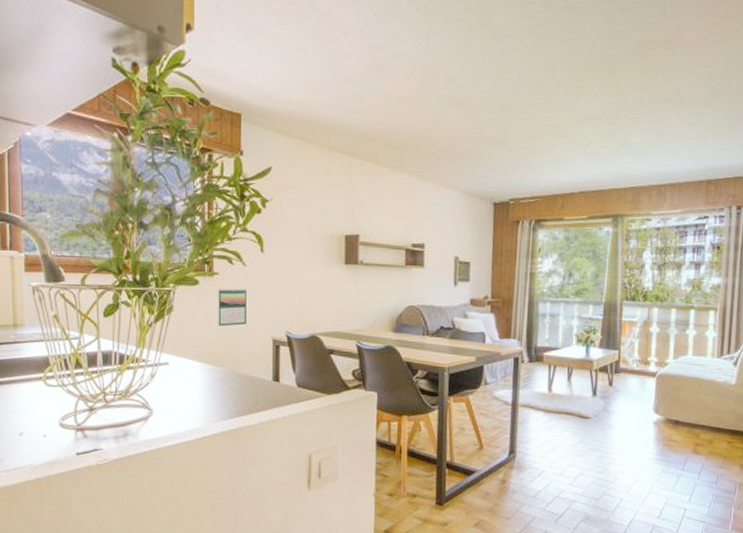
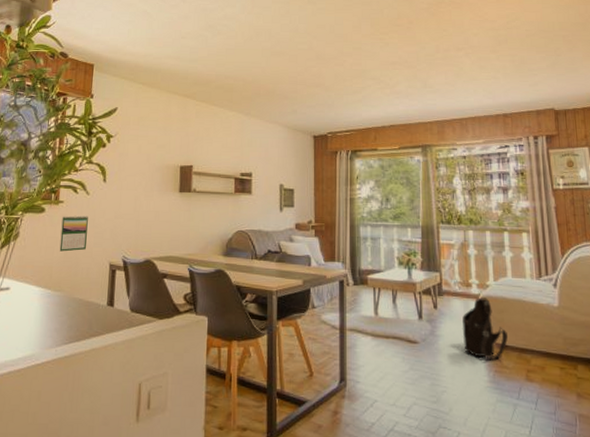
shoulder bag: none [635,375,680,434] -> present [462,297,508,360]

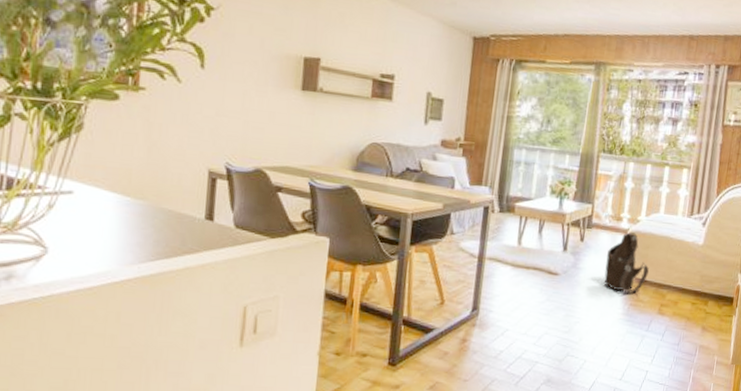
calendar: present [59,215,88,252] -> none [140,107,180,152]

